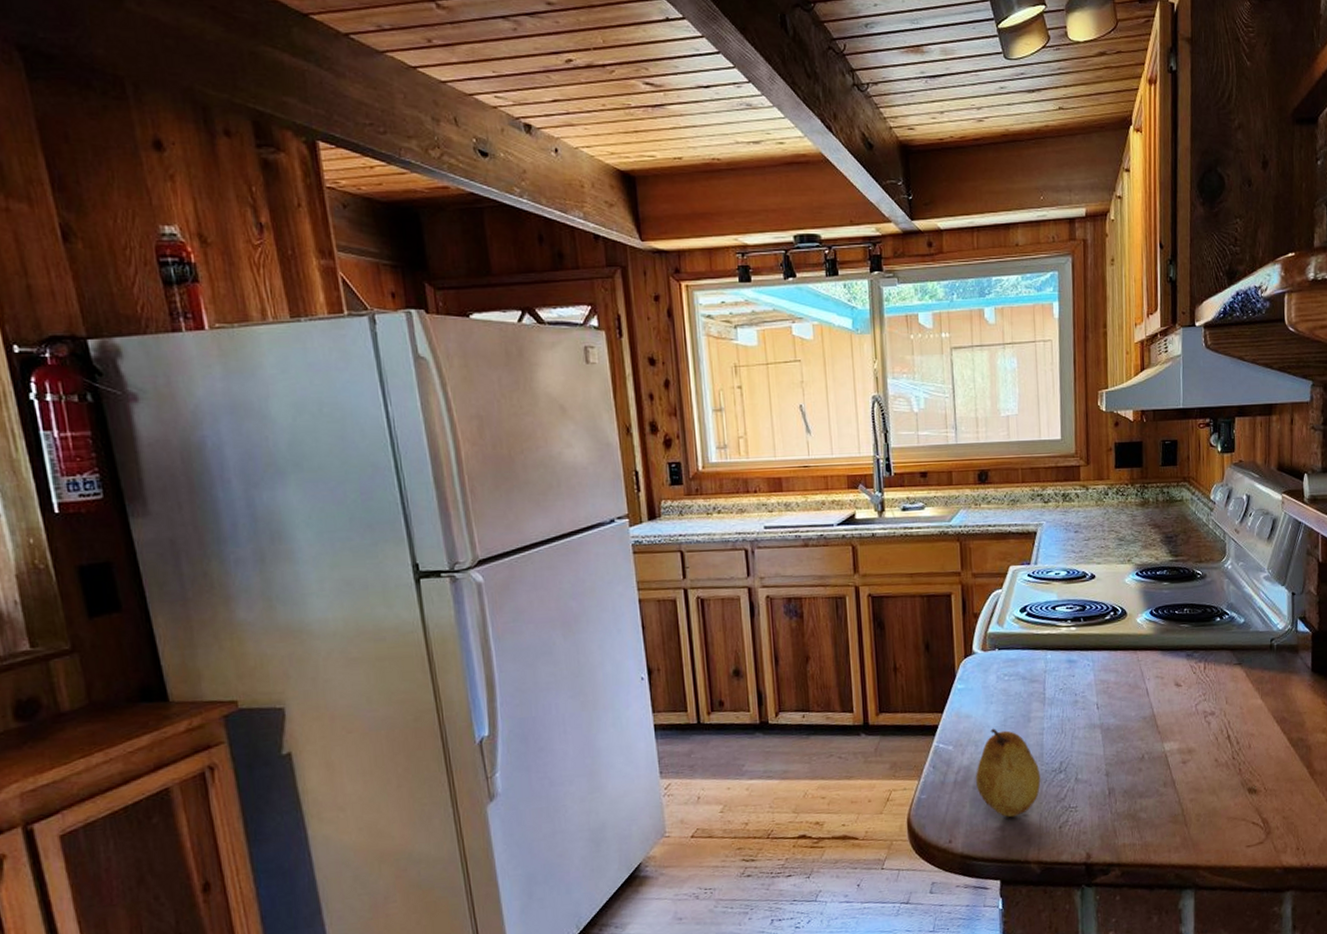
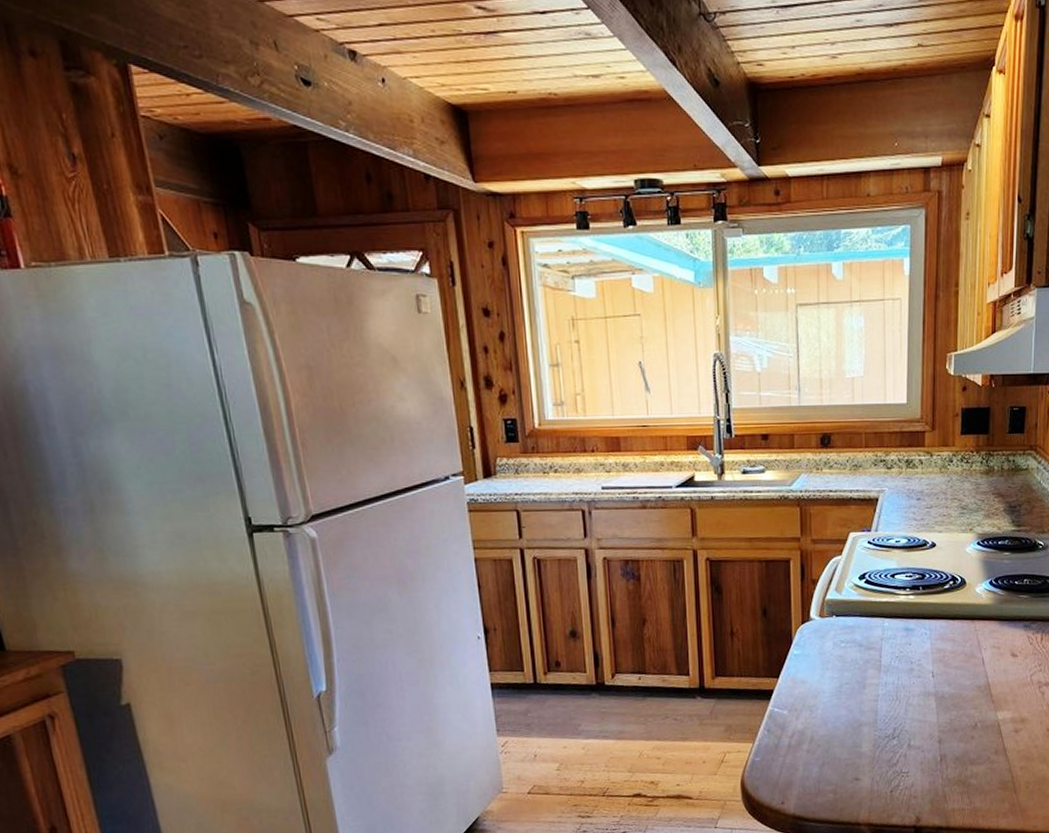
fruit: present [975,728,1041,818] -> none [809,693,874,781]

